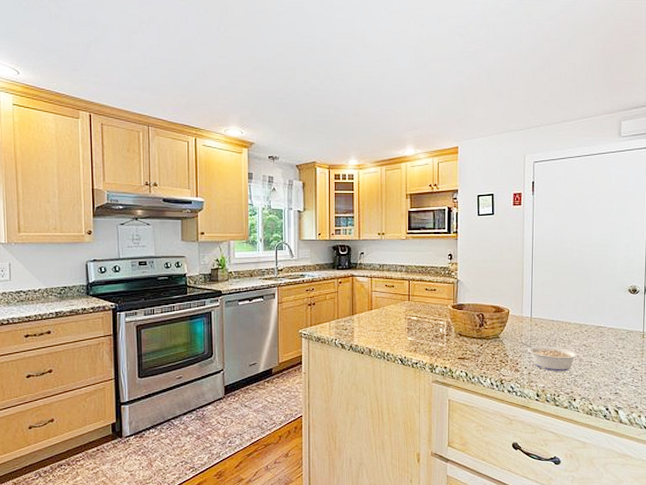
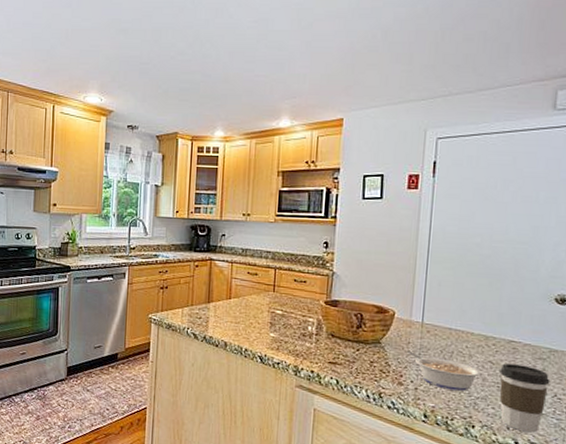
coffee cup: none [592,345,629,400] -> present [499,363,551,433]

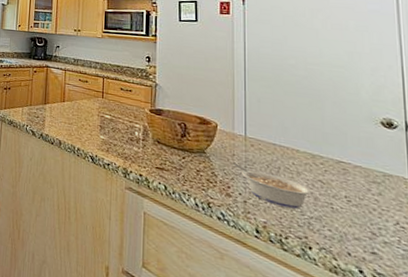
coffee cup: present [499,363,551,433] -> none [332,184,390,263]

